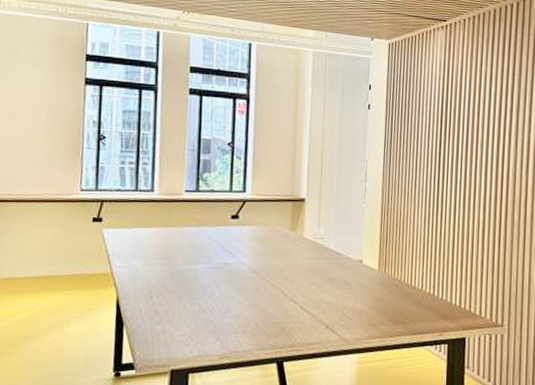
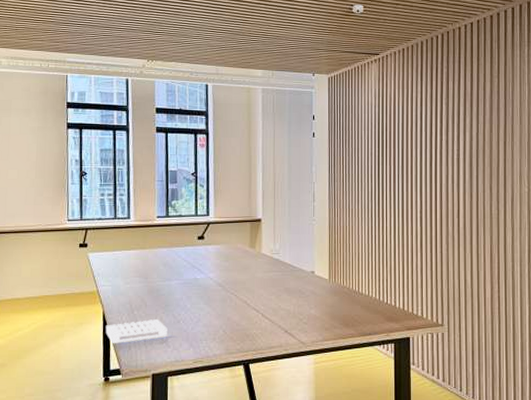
pallet: none [118,307,191,334] -> present [105,318,168,343]

